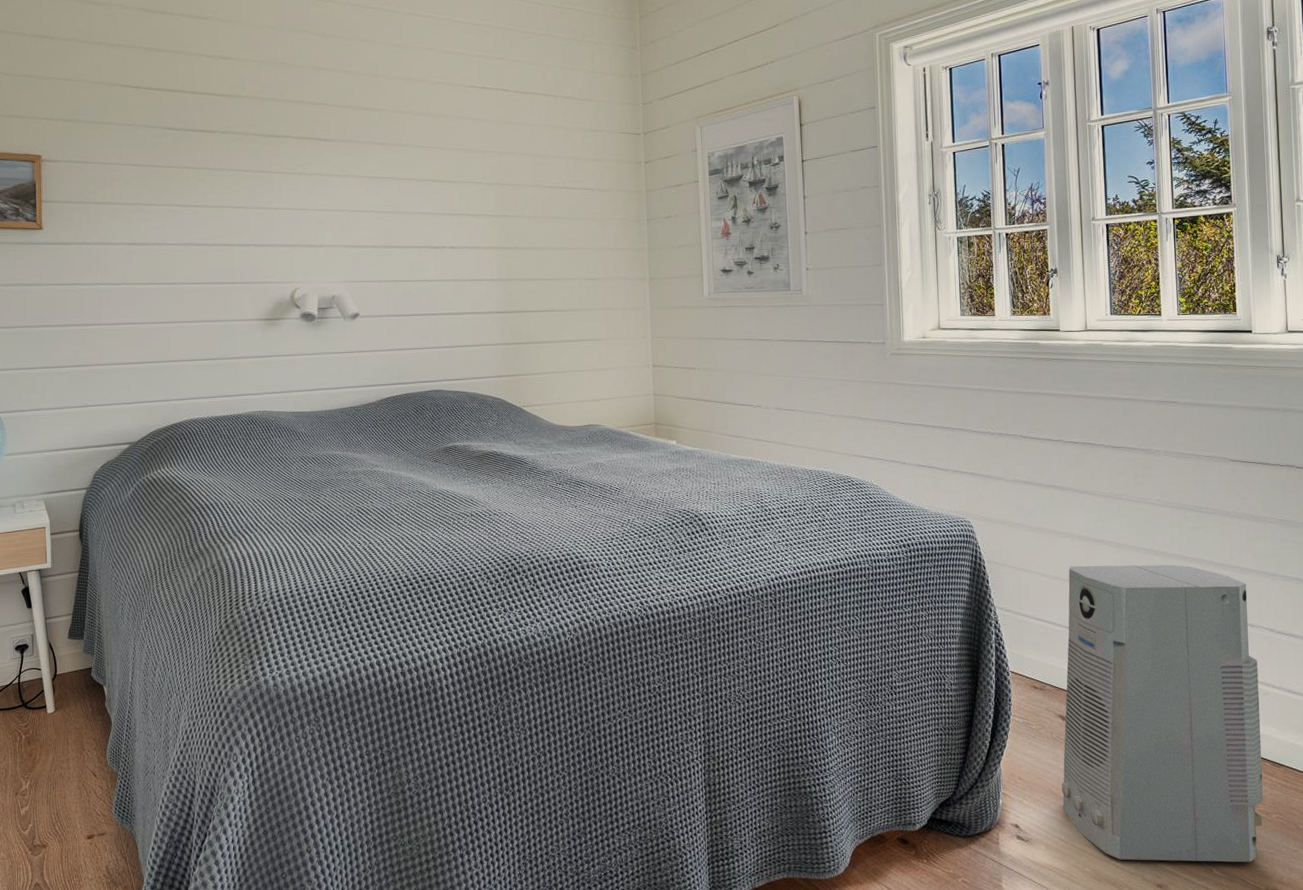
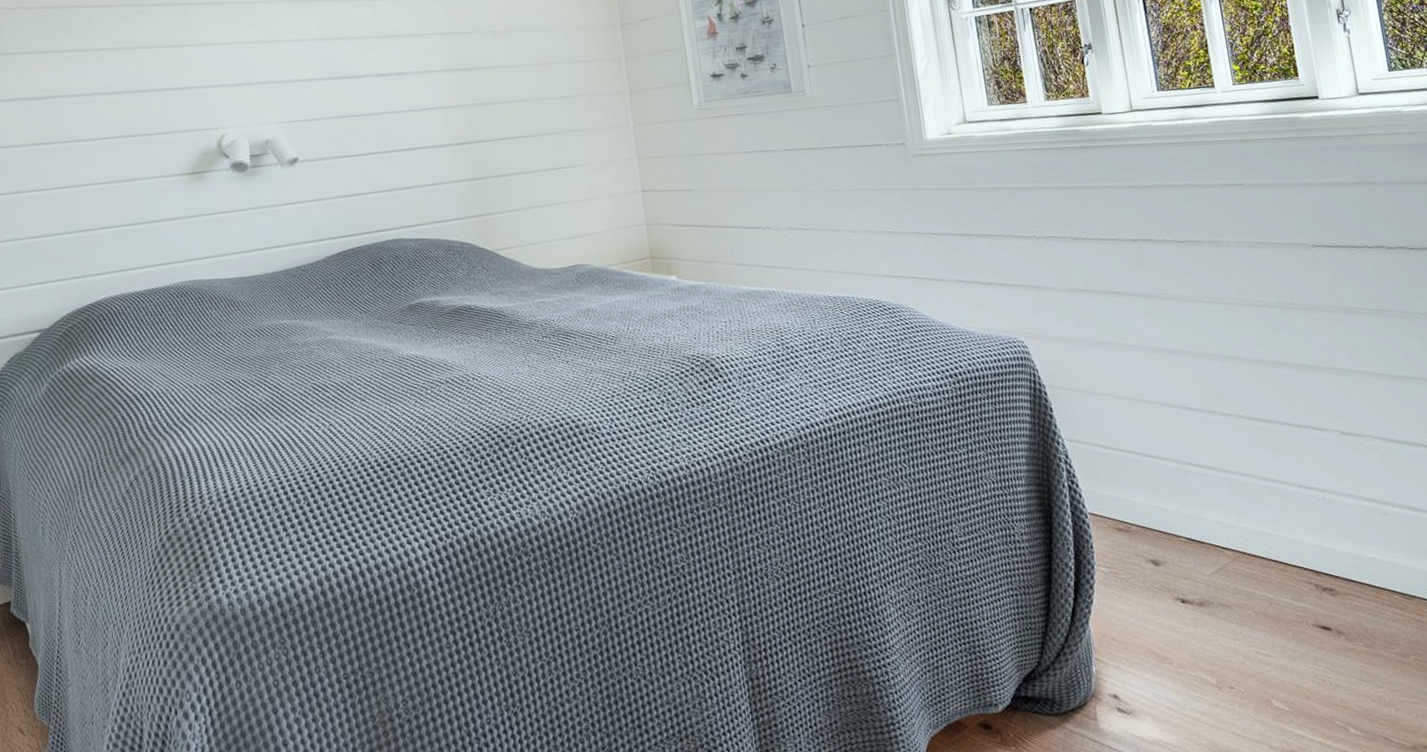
air purifier: present [1061,564,1263,863] -> none [1142,372,1399,727]

